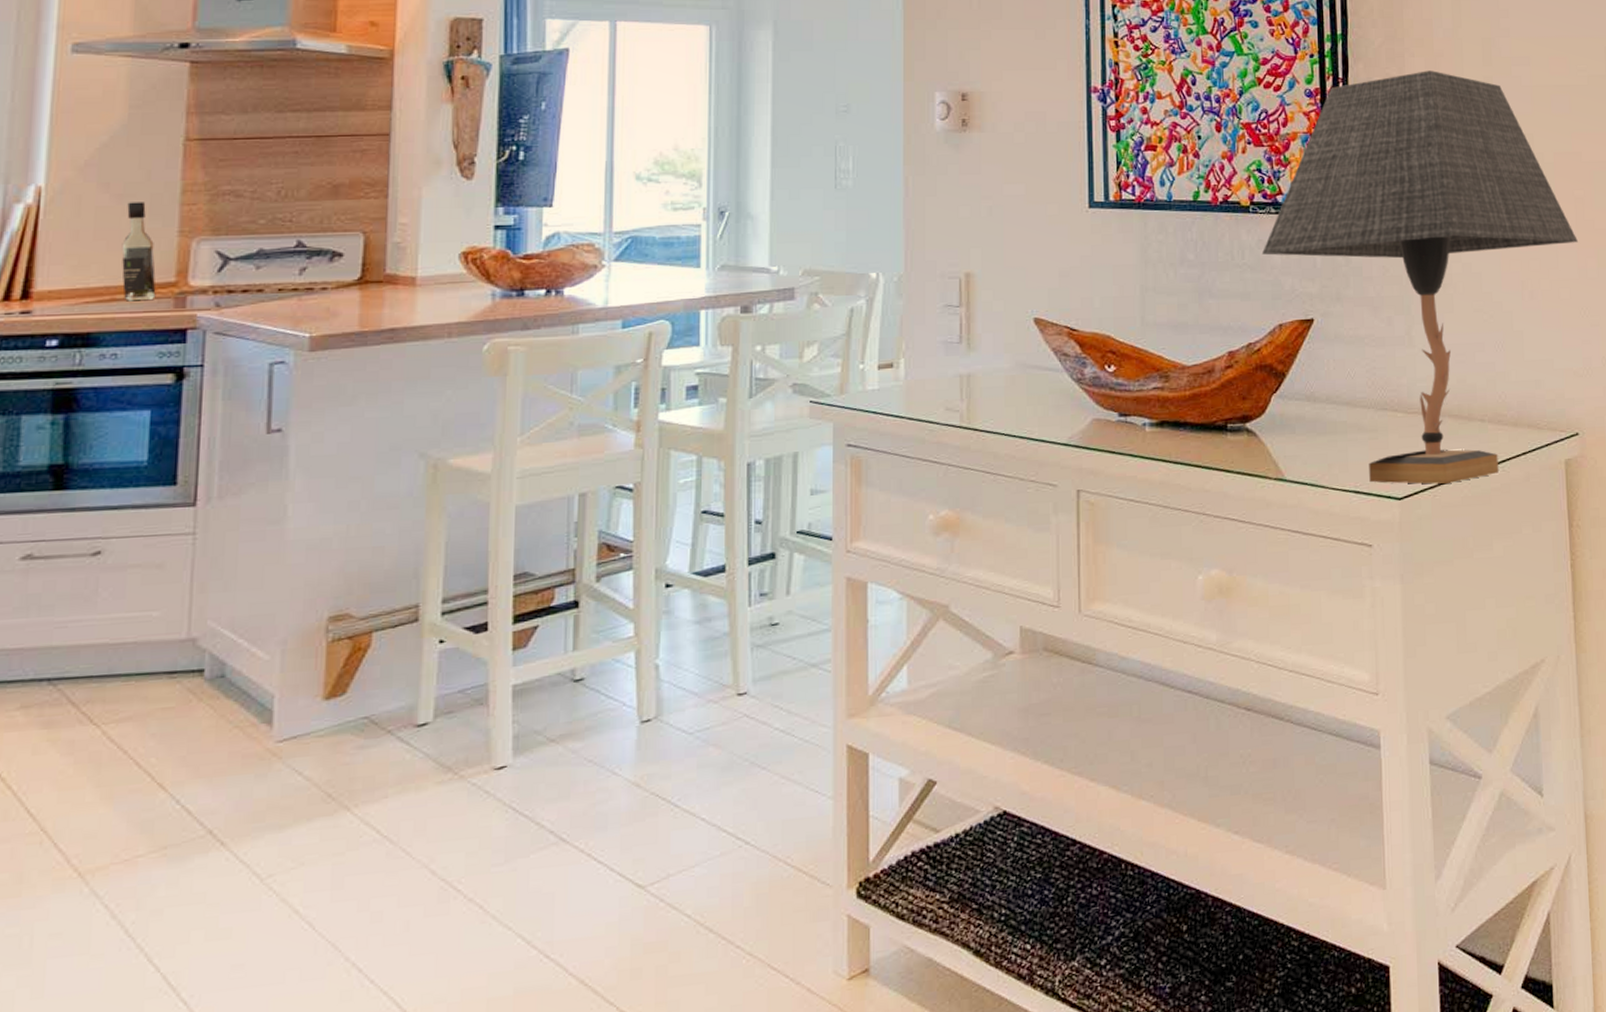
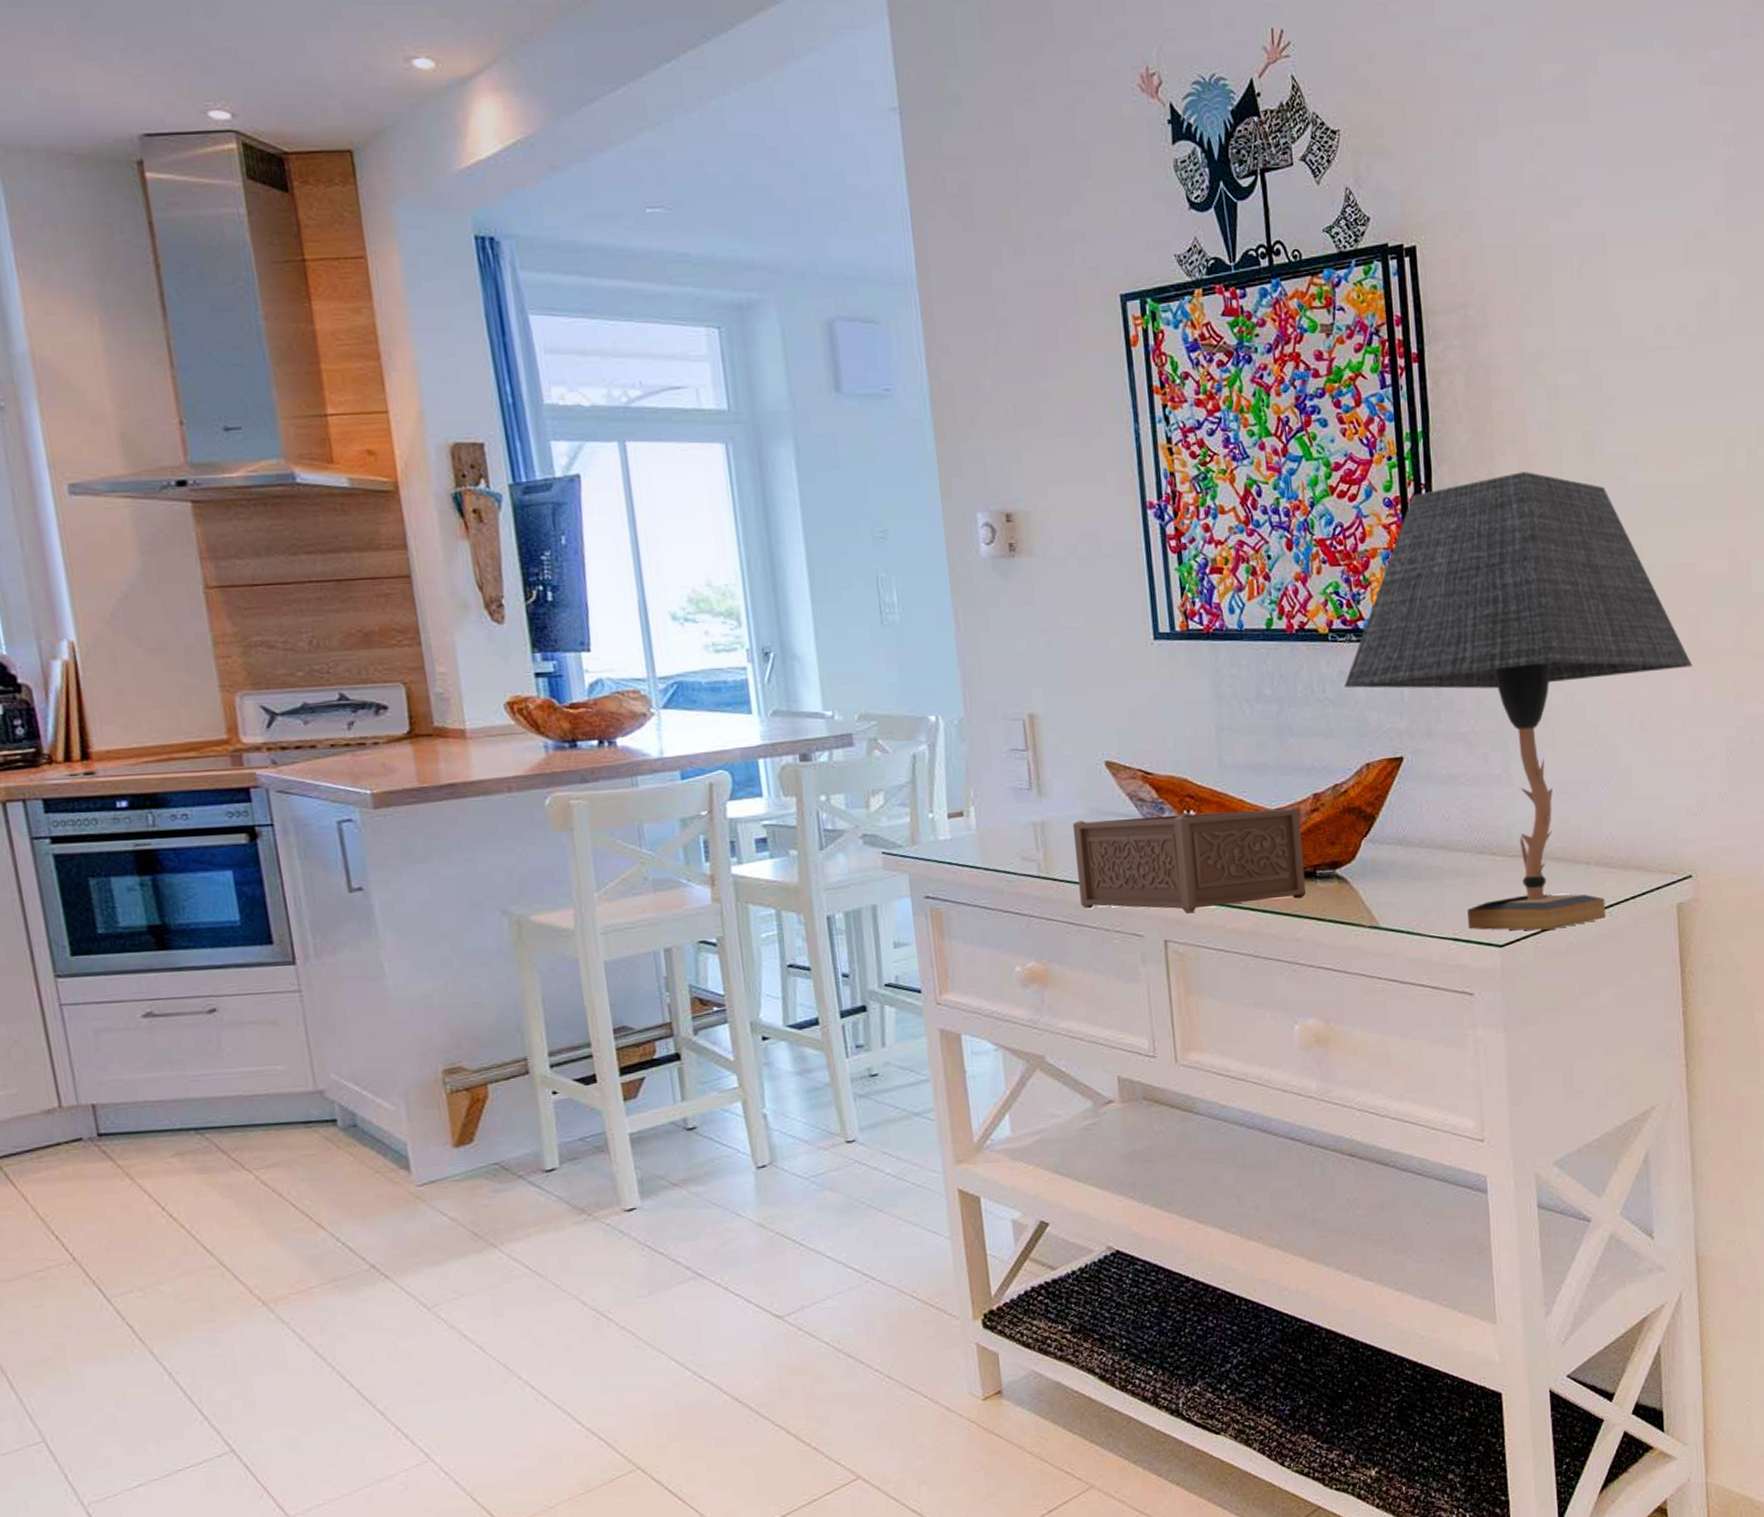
bottle: present [121,202,156,302] -> none [162,655,212,760]
decorative box: none [997,363,1216,464] -> present [1072,806,1306,913]

